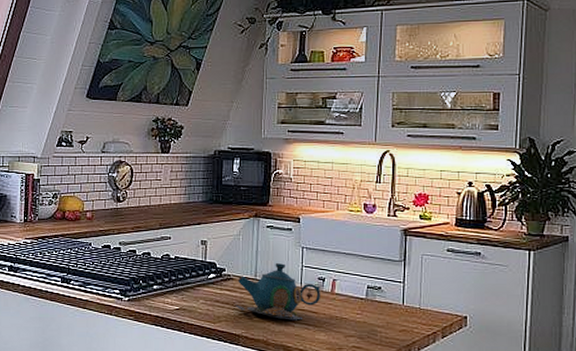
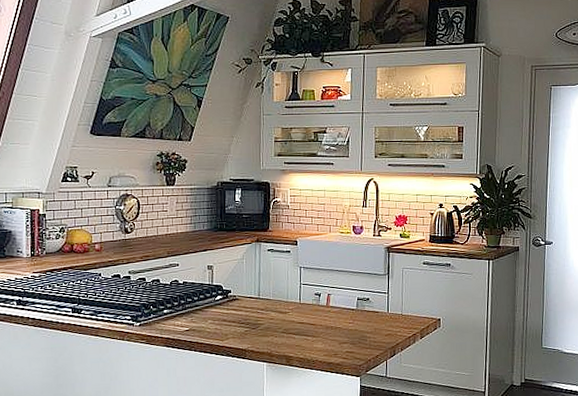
teapot: present [236,262,320,321] -> none [242,282,317,333]

